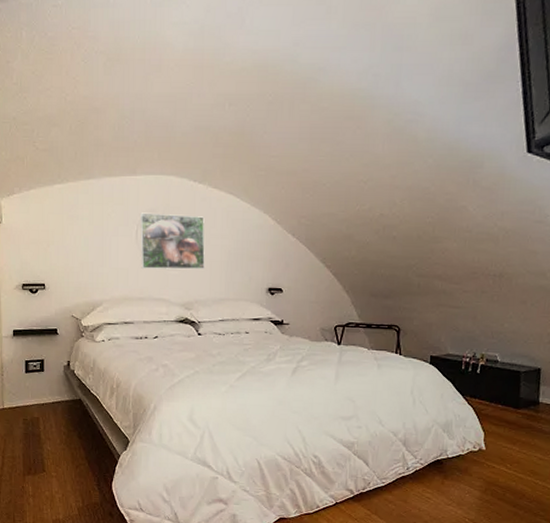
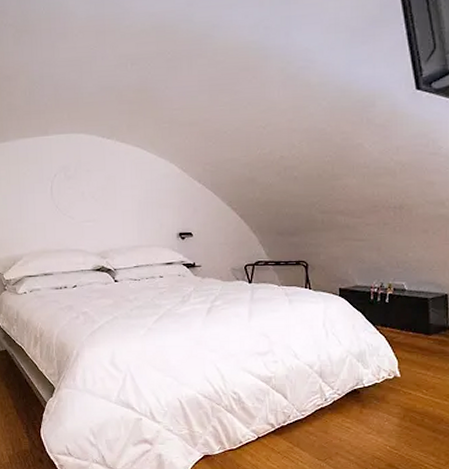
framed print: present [140,212,205,270] -> none [54,169,117,222]

